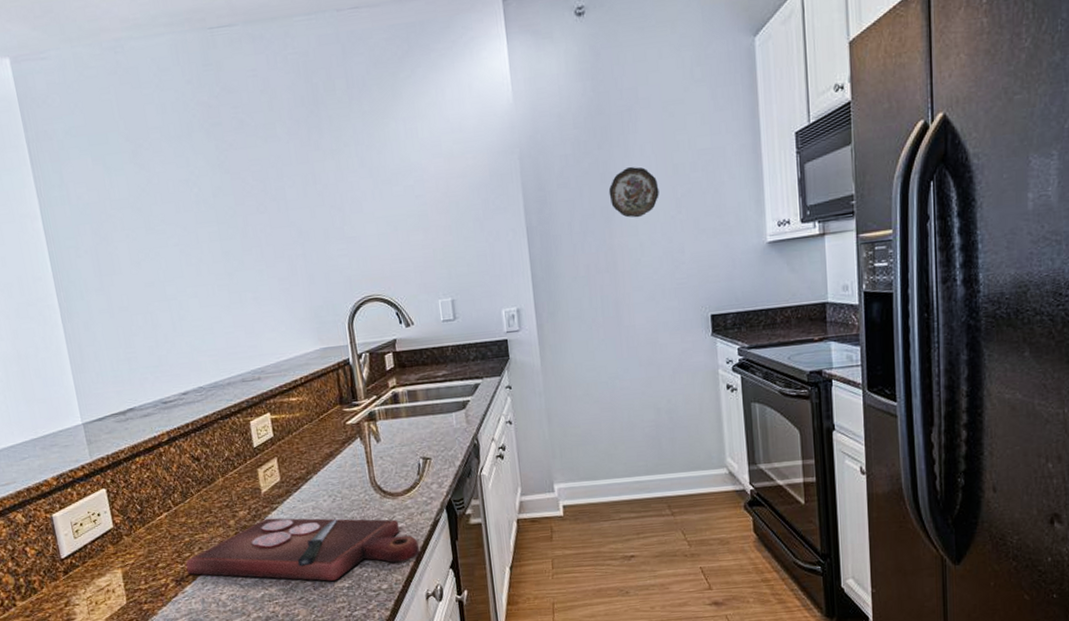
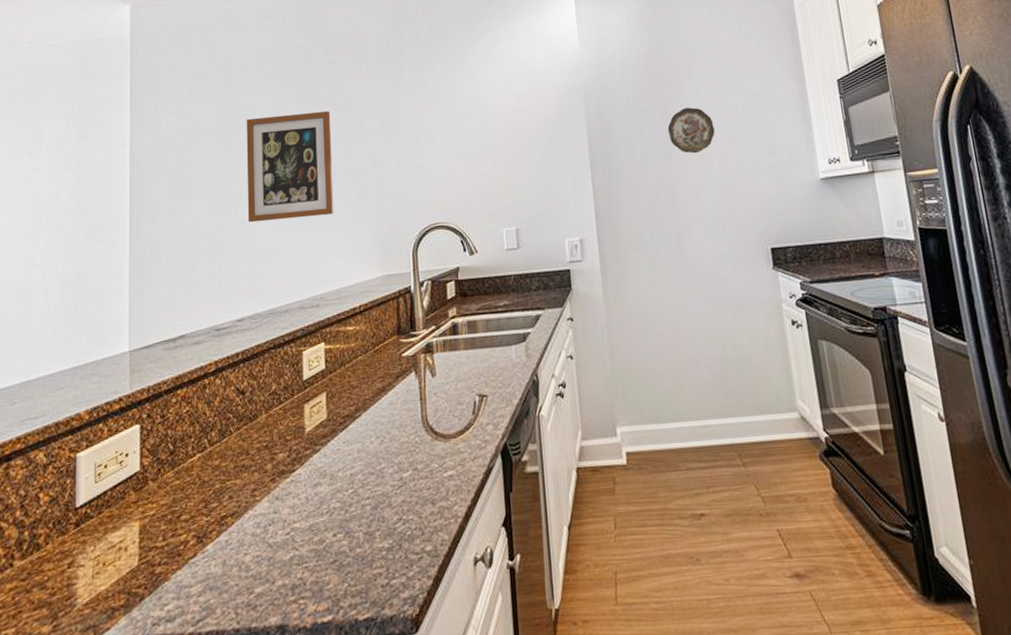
wall art: none [159,177,265,299] -> present [246,110,334,223]
cutting board: present [185,518,419,581] -> none [211,462,469,540]

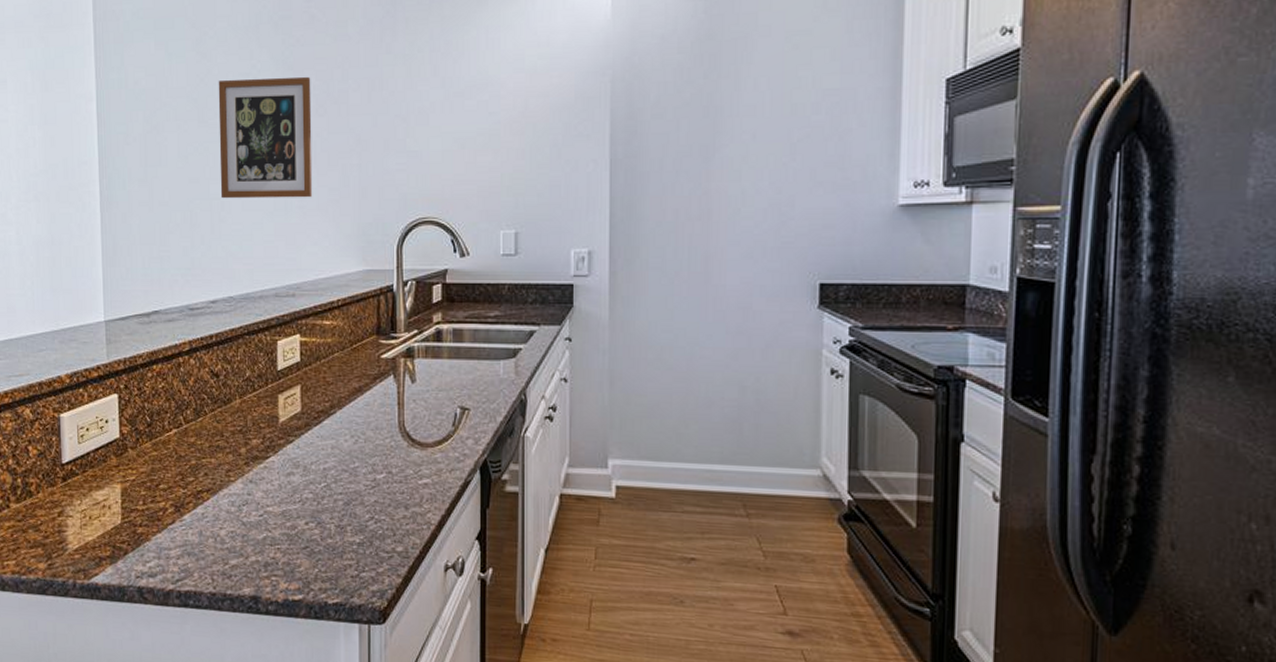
decorative plate: present [667,107,715,154] -> none [711,102,771,161]

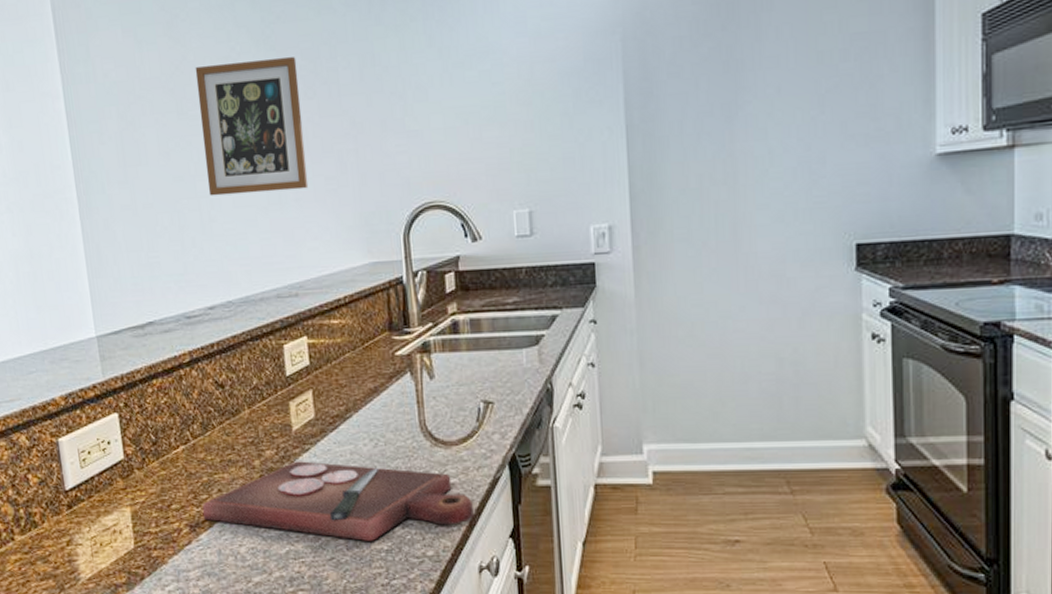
cutting board: none [188,451,443,533] -> present [202,461,474,541]

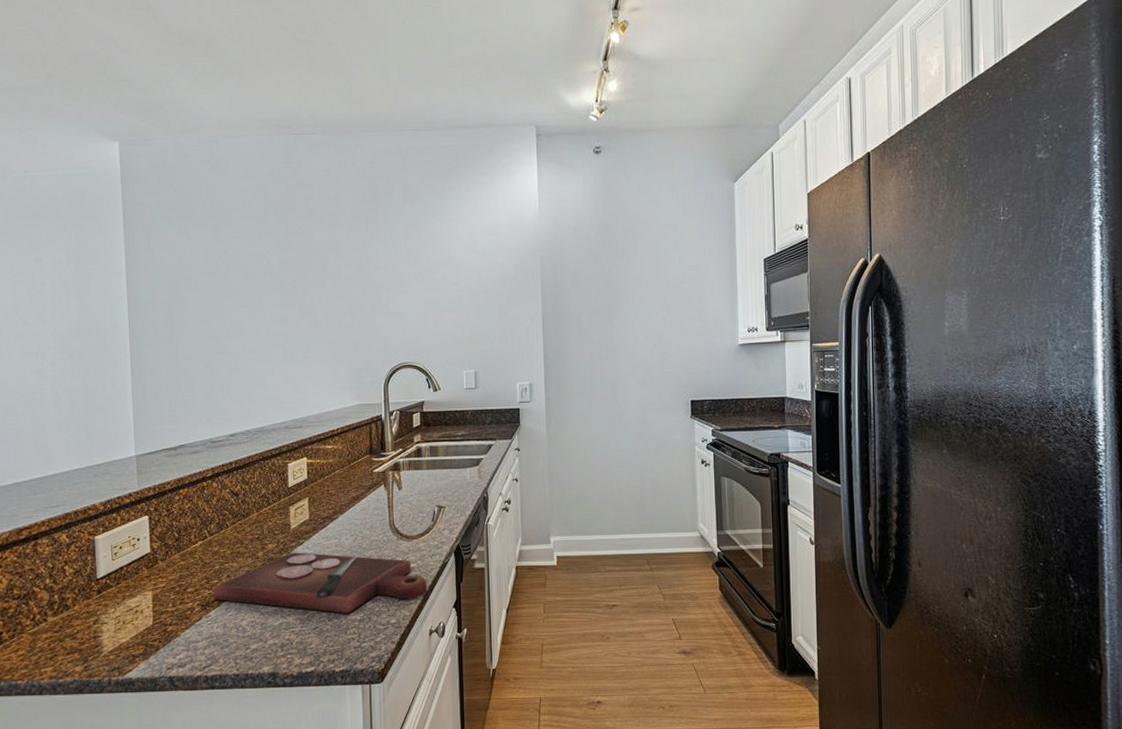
wall art: present [195,56,309,196] -> none [233,256,315,352]

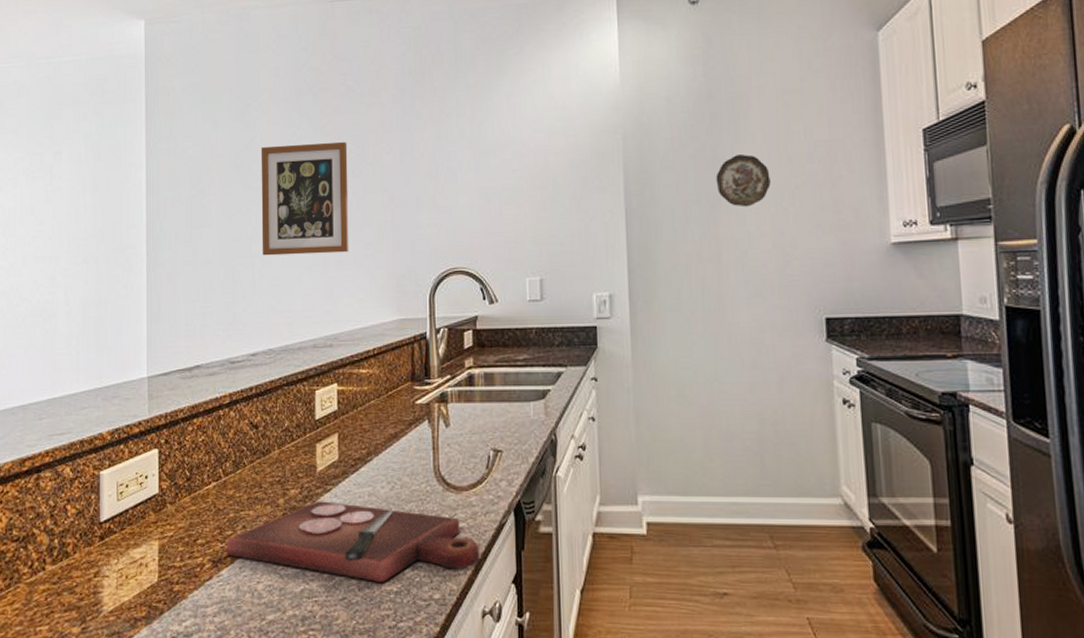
wall art: none [233,256,315,352] -> present [261,141,349,256]
decorative plate: none [612,275,653,316] -> present [715,154,771,207]

